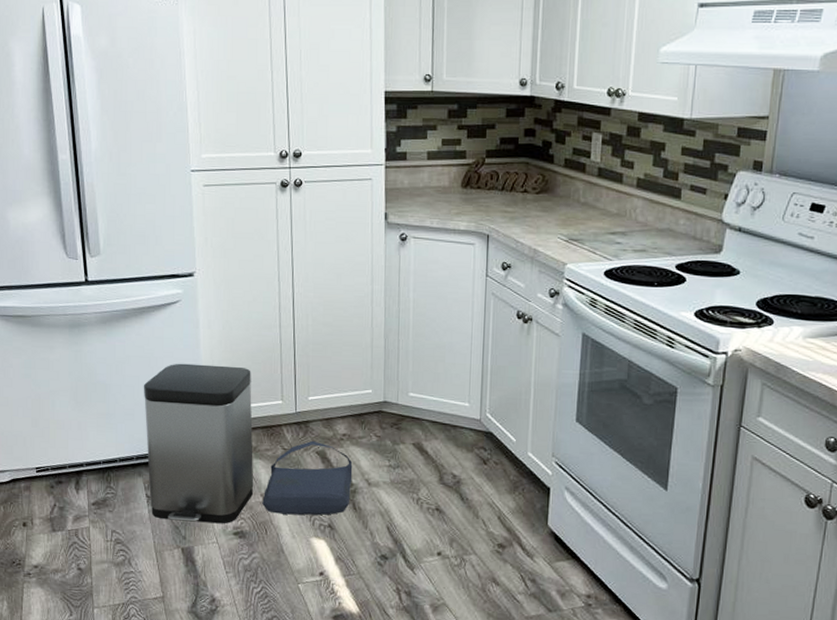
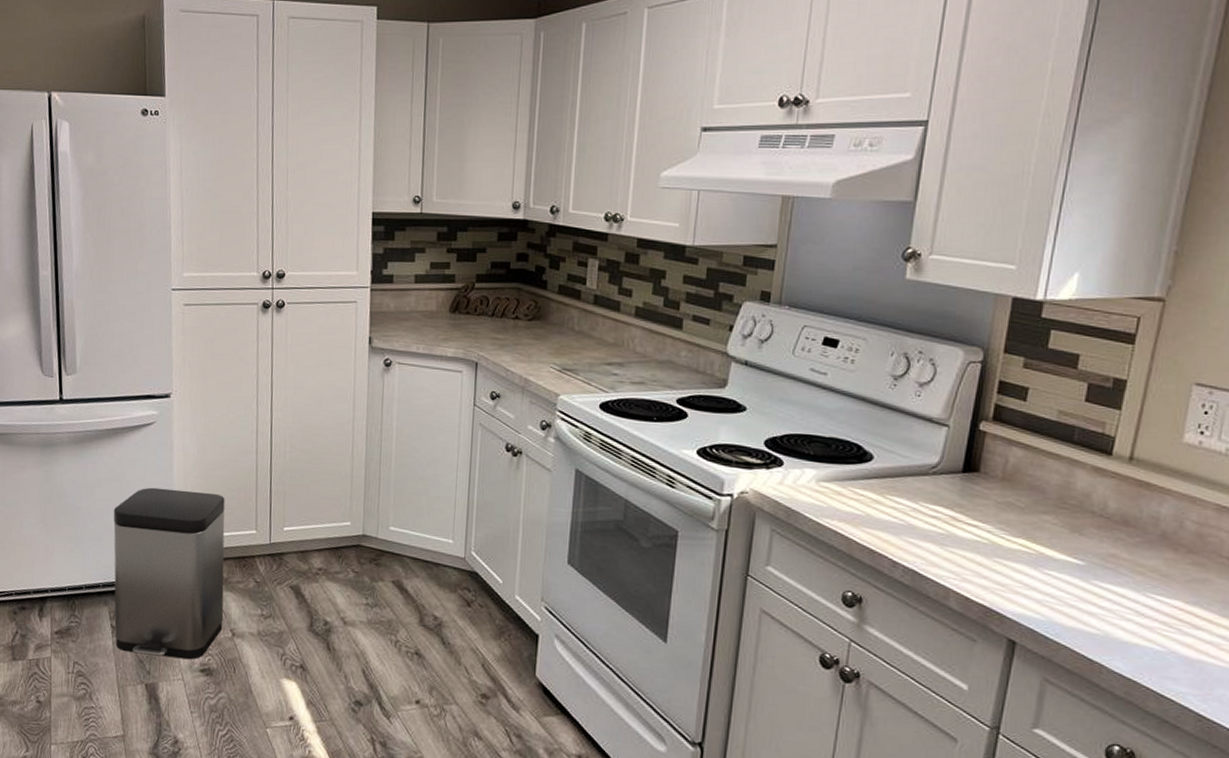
bag: present [262,440,353,515] -> none [231,574,328,655]

